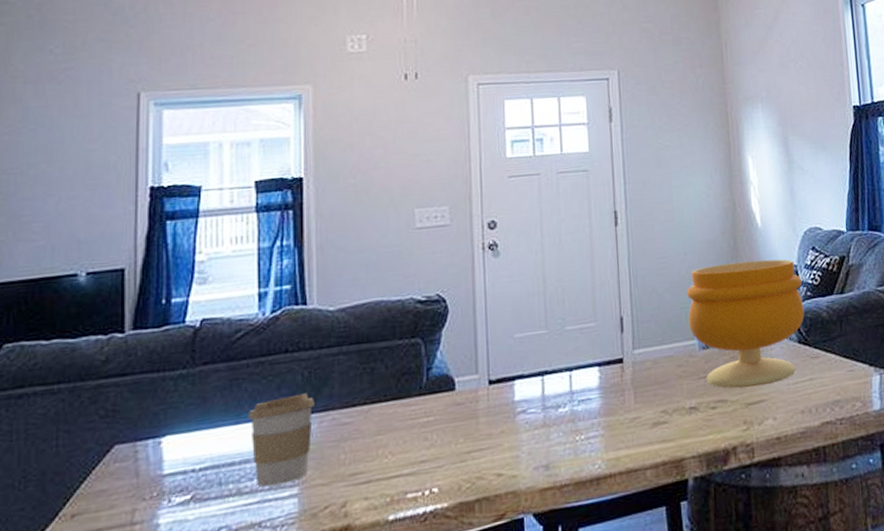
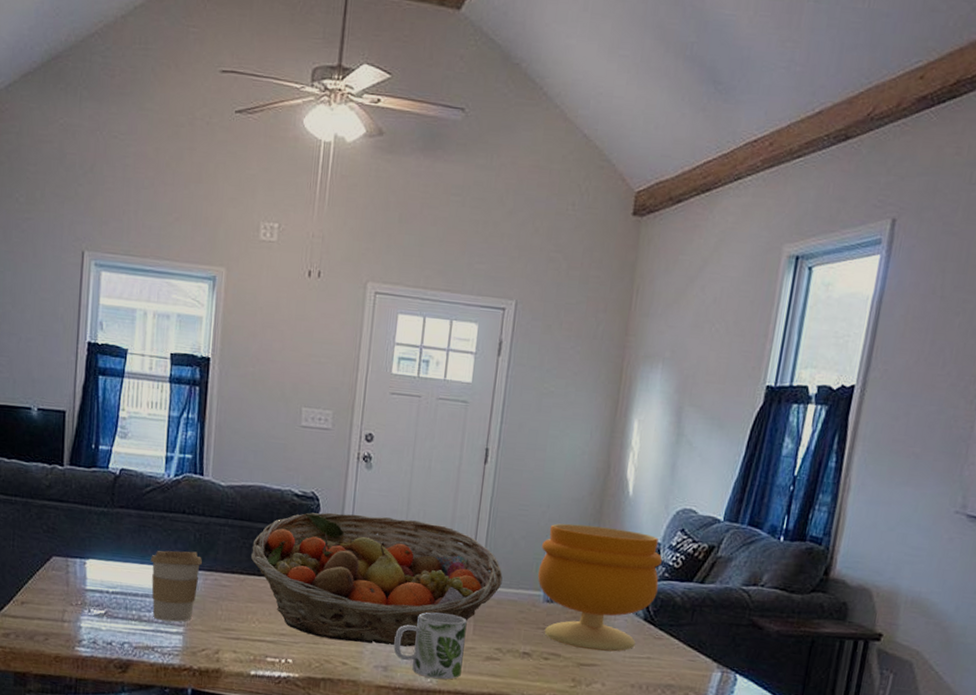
fruit basket: none [373,297,655,453] -> present [250,512,503,647]
mug: none [552,387,630,464] -> present [393,612,467,680]

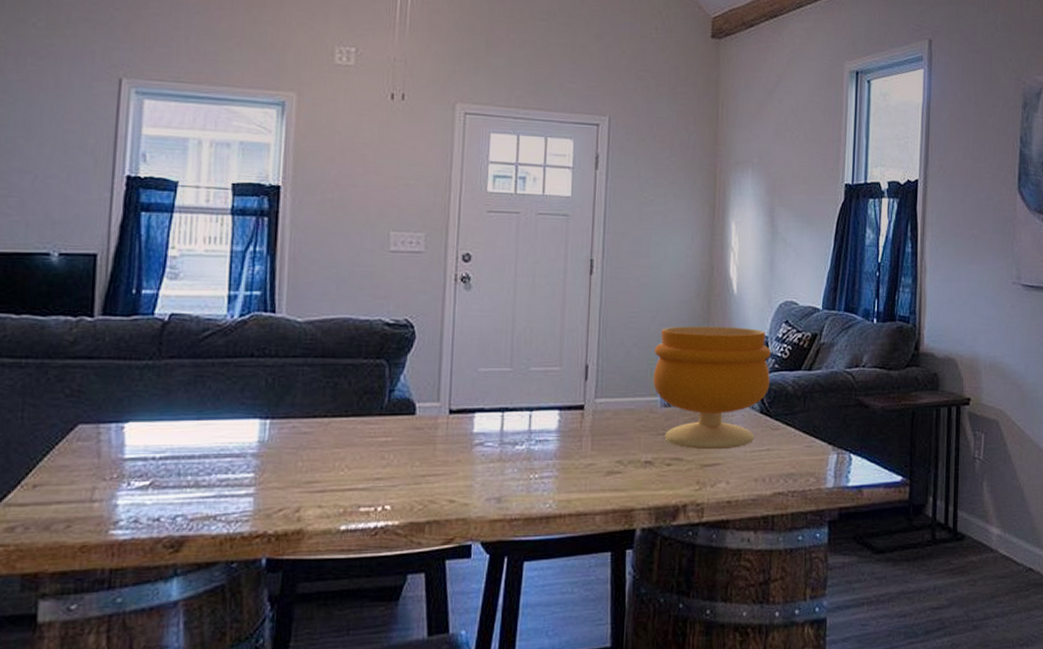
coffee cup: present [151,550,202,622] -> none [211,398,276,483]
fruit basket: present [250,512,503,647] -> none [335,338,618,477]
mug: present [393,612,467,680] -> none [507,432,584,503]

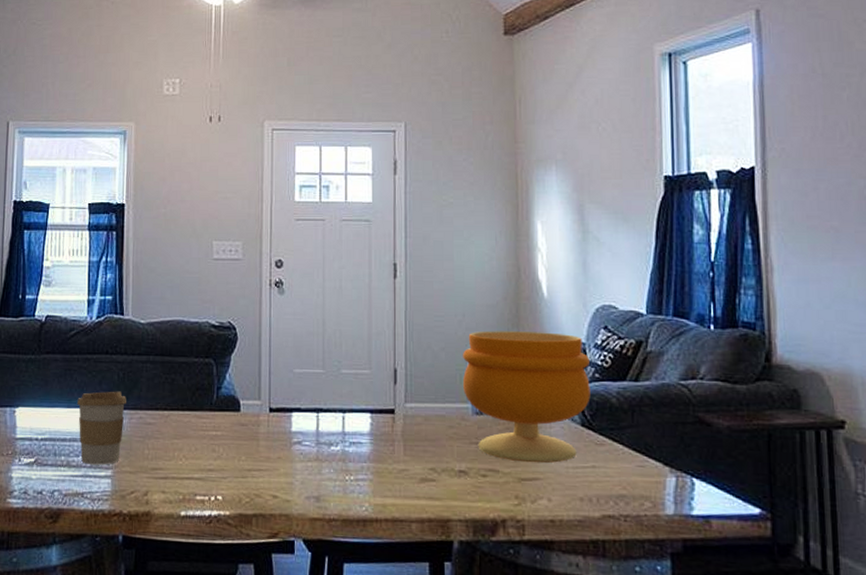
coffee cup: none [211,398,276,483] -> present [77,391,126,465]

